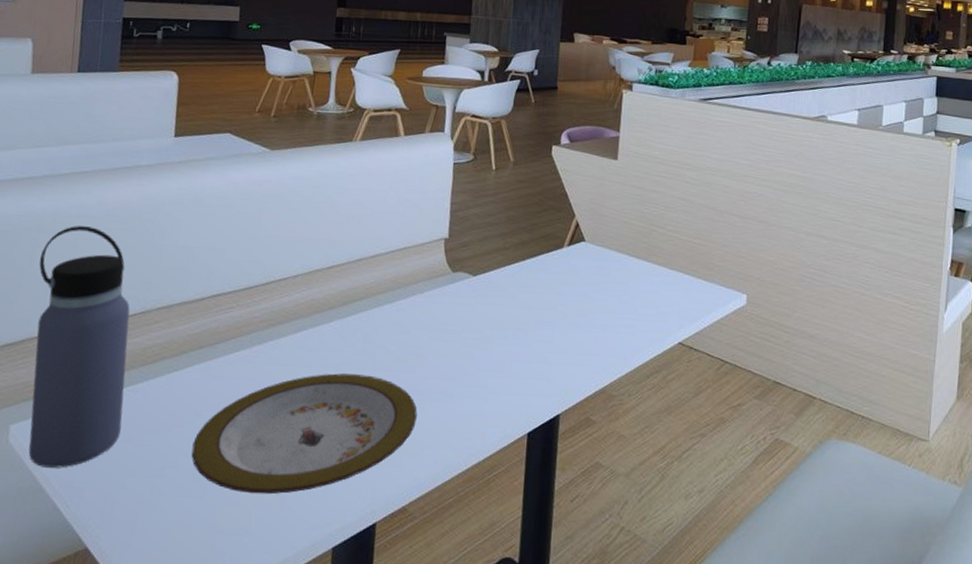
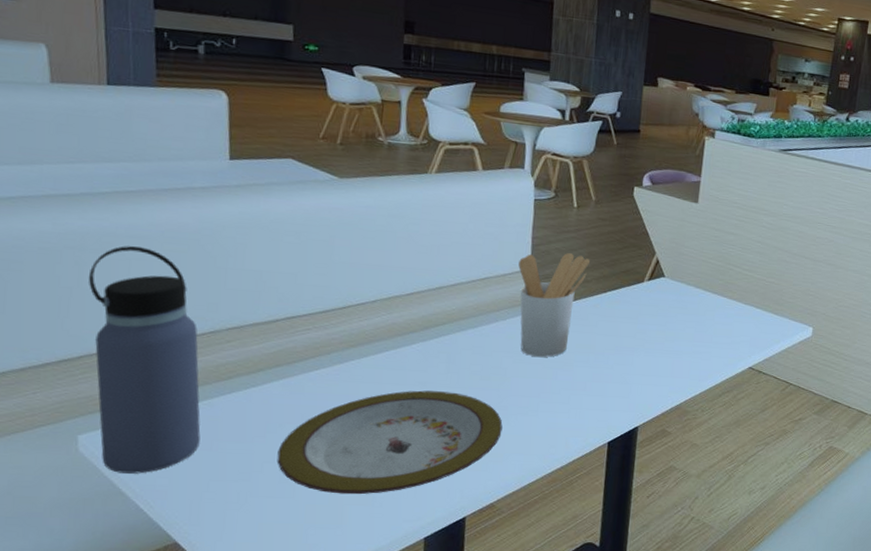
utensil holder: none [437,218,508,335] -> present [518,253,590,358]

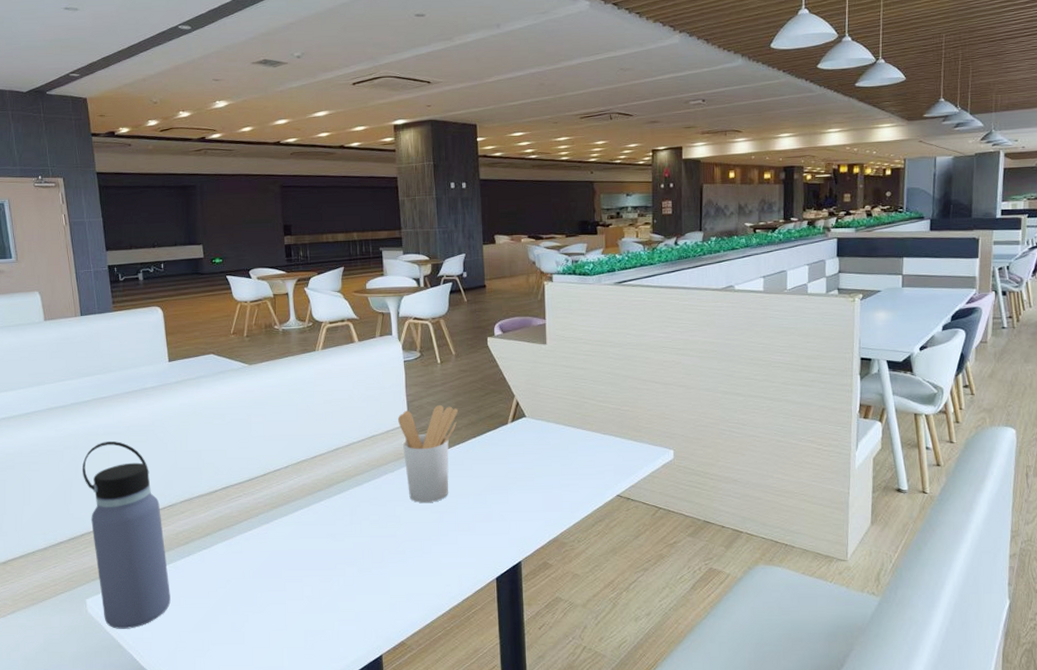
plate: present [277,390,503,495] -> none [228,541,403,639]

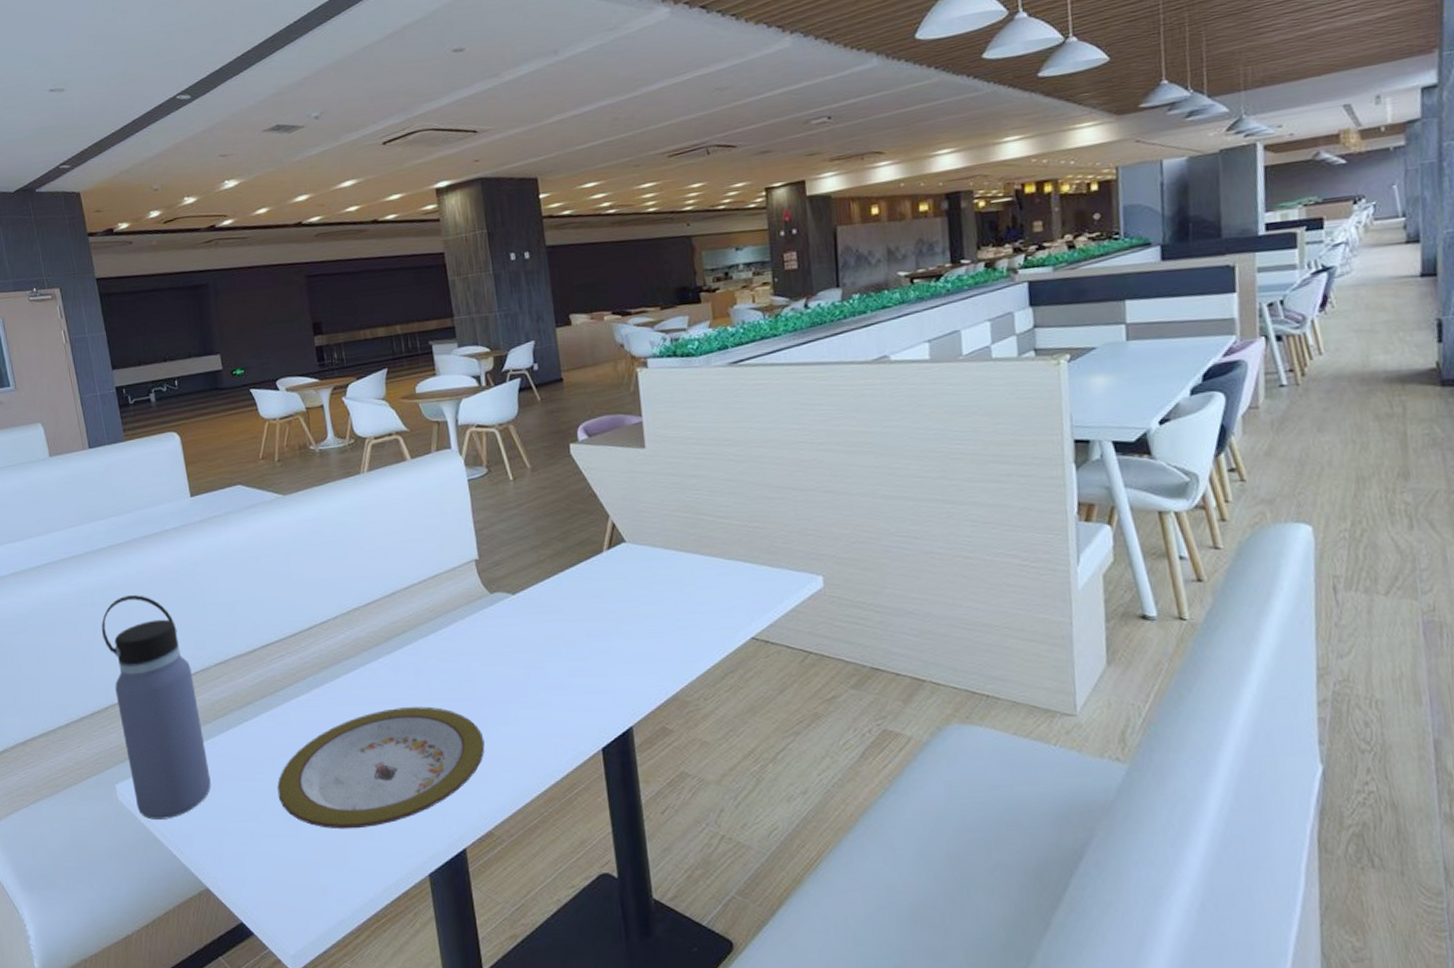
plate: none [228,541,403,639] -> present [277,706,485,829]
utensil holder: present [398,405,458,503] -> none [465,533,539,657]

